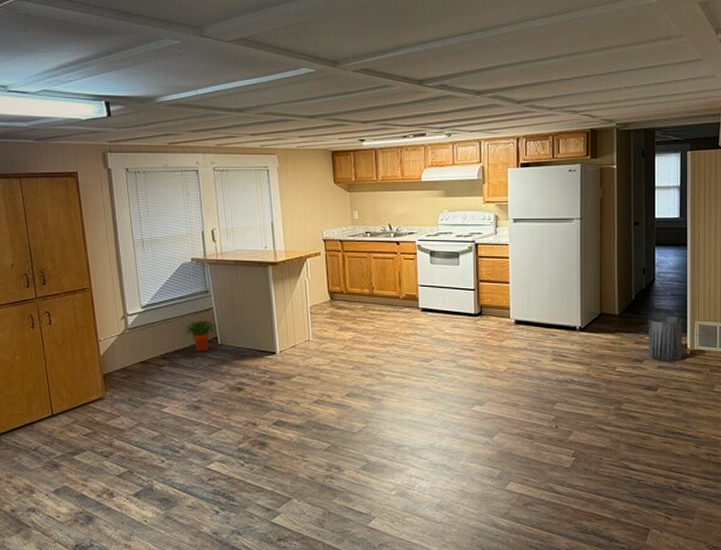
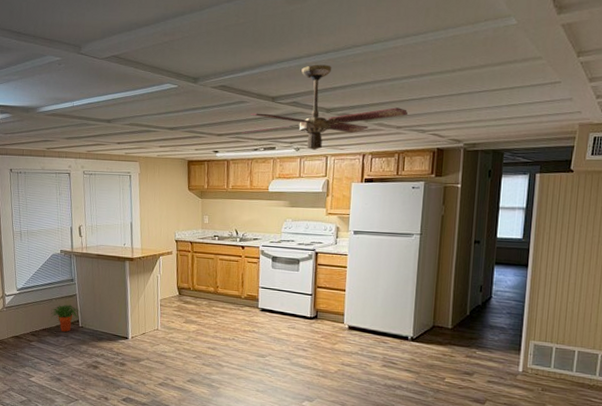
ceiling fan: none [388,45,560,136] -> present [241,64,409,151]
trash can: present [648,315,683,362] -> none [479,331,517,378]

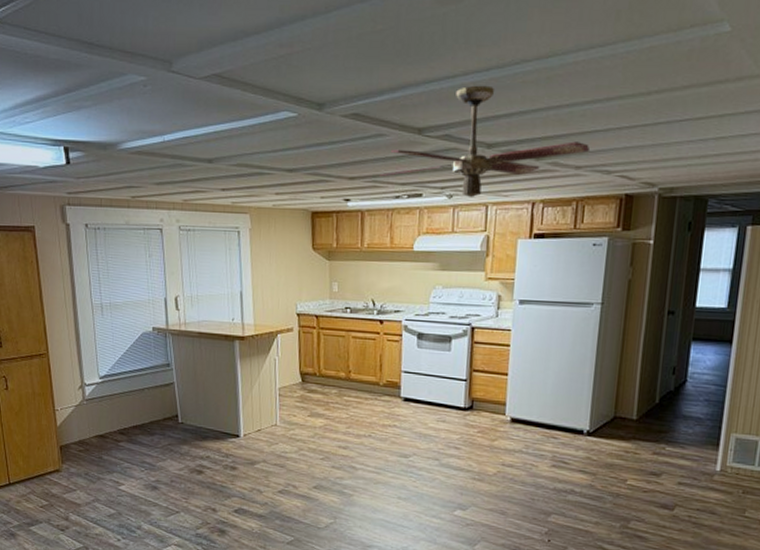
potted plant: present [51,304,81,332] -> none [143,395,180,429]

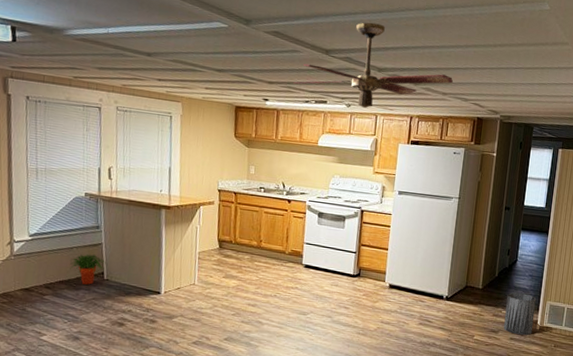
potted plant: none [143,395,180,429] -> present [70,254,106,285]
trash can: none [668,423,716,479] -> present [503,292,537,336]

